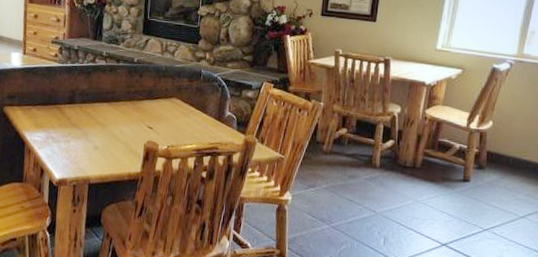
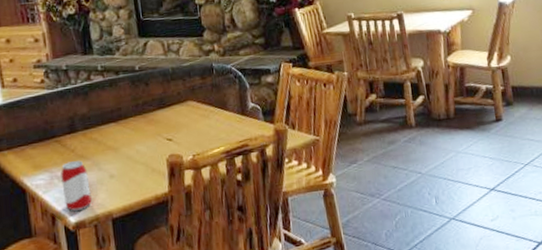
beverage can: none [53,127,77,170] -> present [61,160,92,211]

